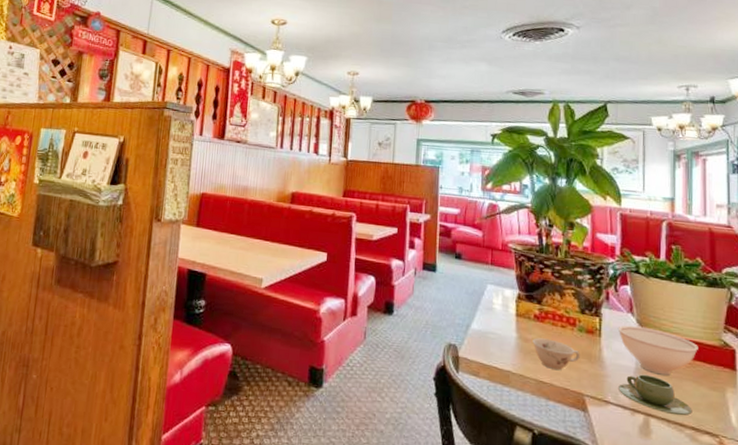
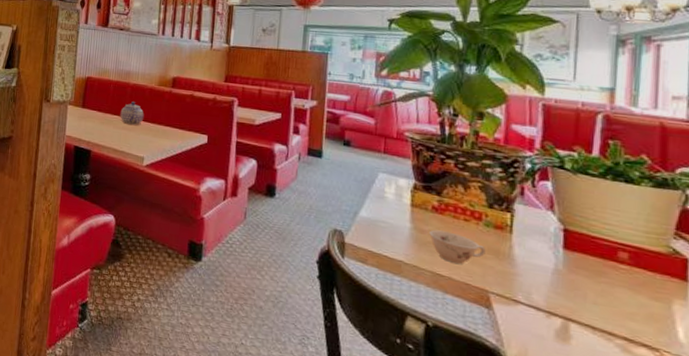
teapot: none [237,219,263,245] -> present [120,101,144,126]
bowl: present [617,325,698,376] -> none [533,223,638,280]
teacup: present [617,374,692,416] -> none [530,276,626,325]

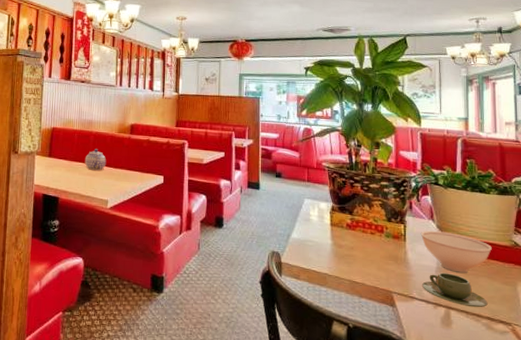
teacup: present [429,229,486,264] -> none [346,244,388,271]
teacup: none [530,276,626,325] -> present [421,272,488,308]
bowl: none [533,223,638,280] -> present [420,230,492,273]

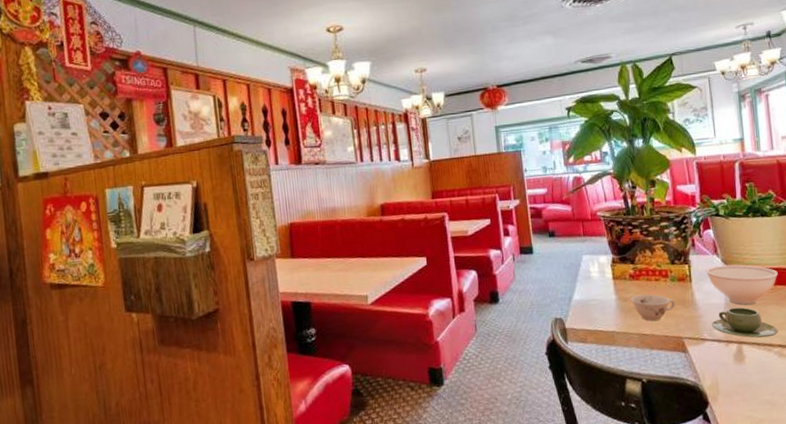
teapot: present [84,149,107,171] -> none [333,239,360,266]
teacup: none [346,244,388,271] -> present [631,294,675,321]

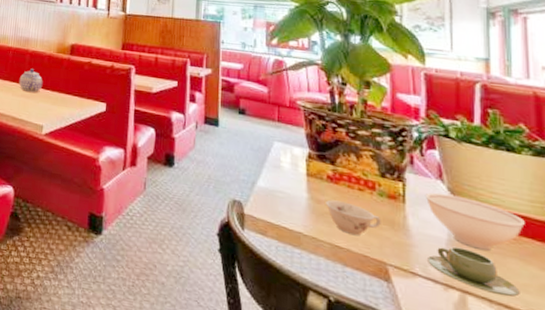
teapot: none [333,239,360,266] -> present [19,69,43,94]

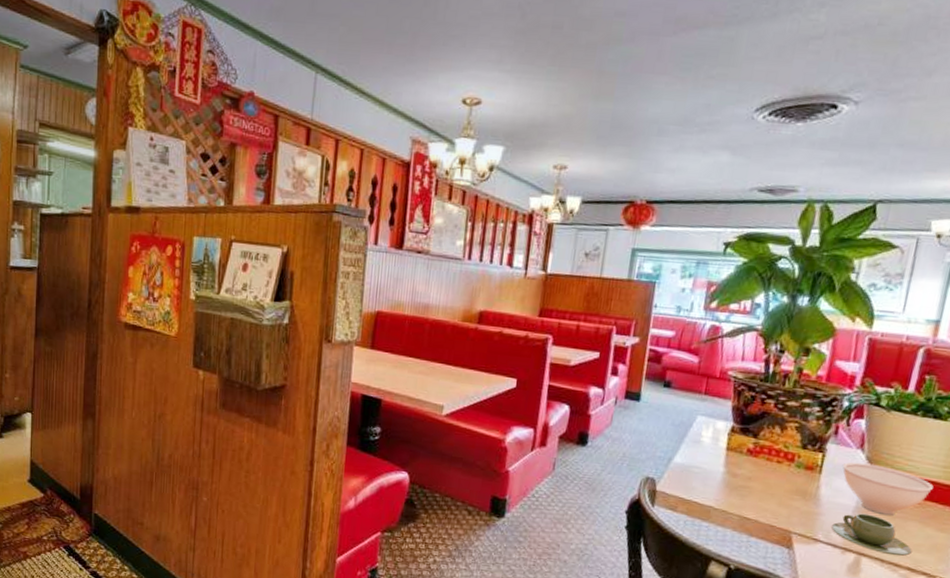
teapot: present [19,69,43,94] -> none [416,341,445,370]
teacup: present [326,199,381,236] -> none [741,473,794,507]

